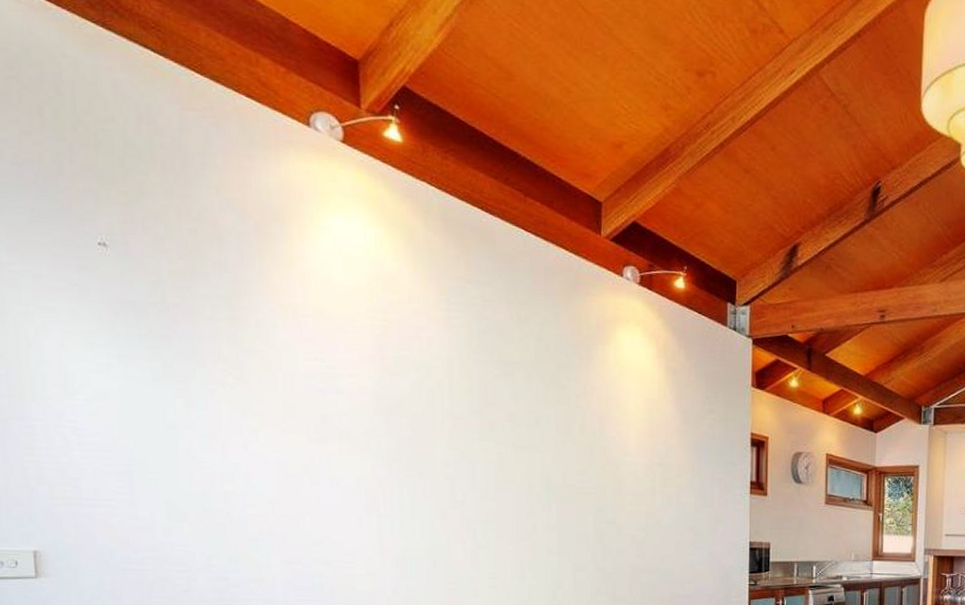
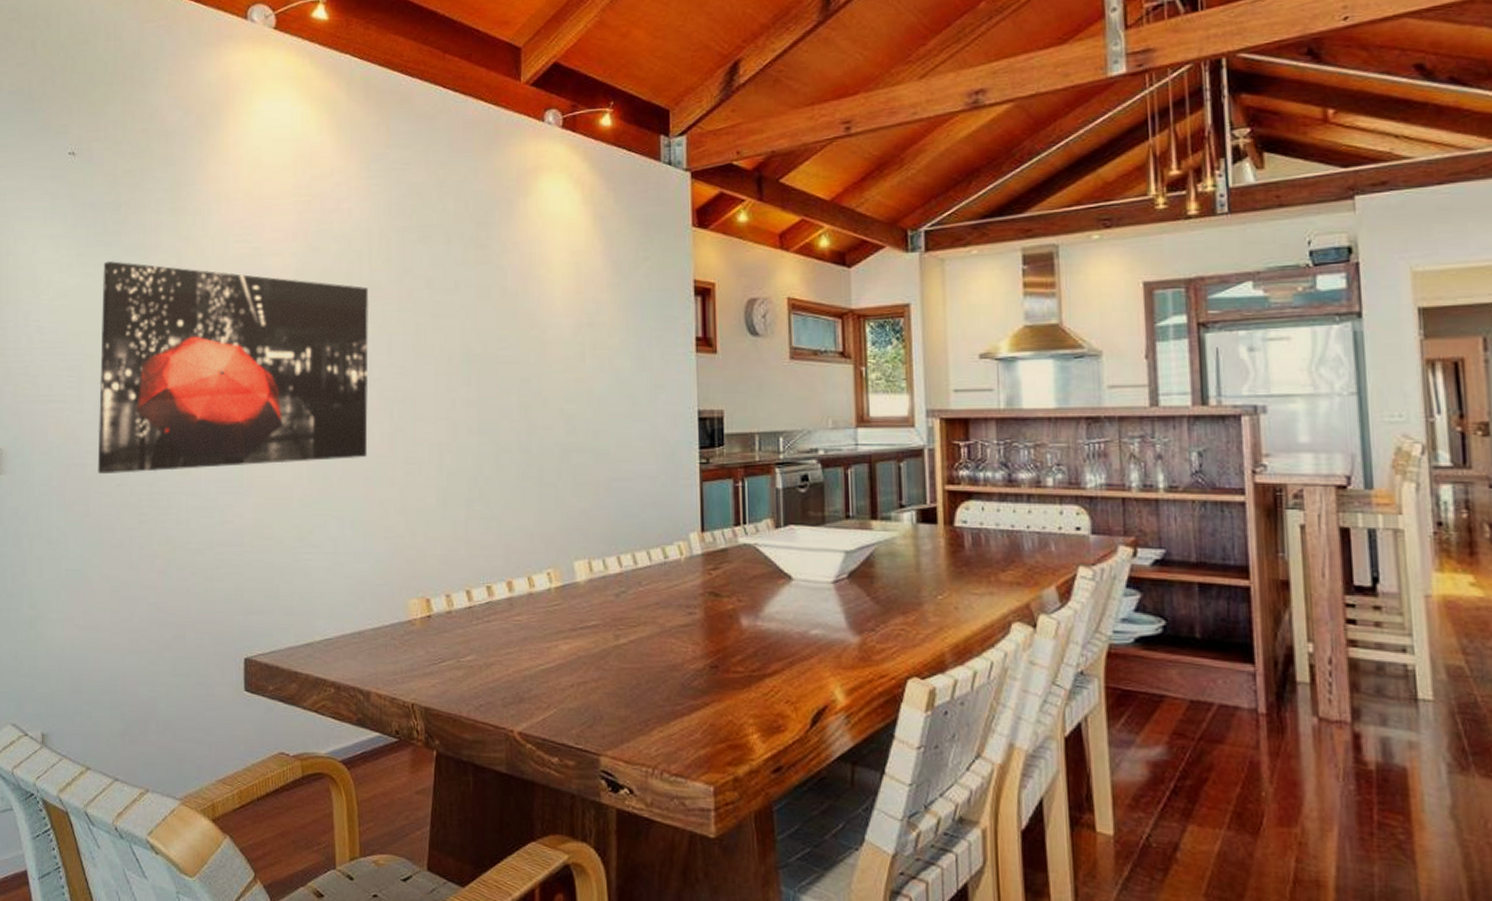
wall art: none [151,366,452,580] -> present [97,261,369,475]

